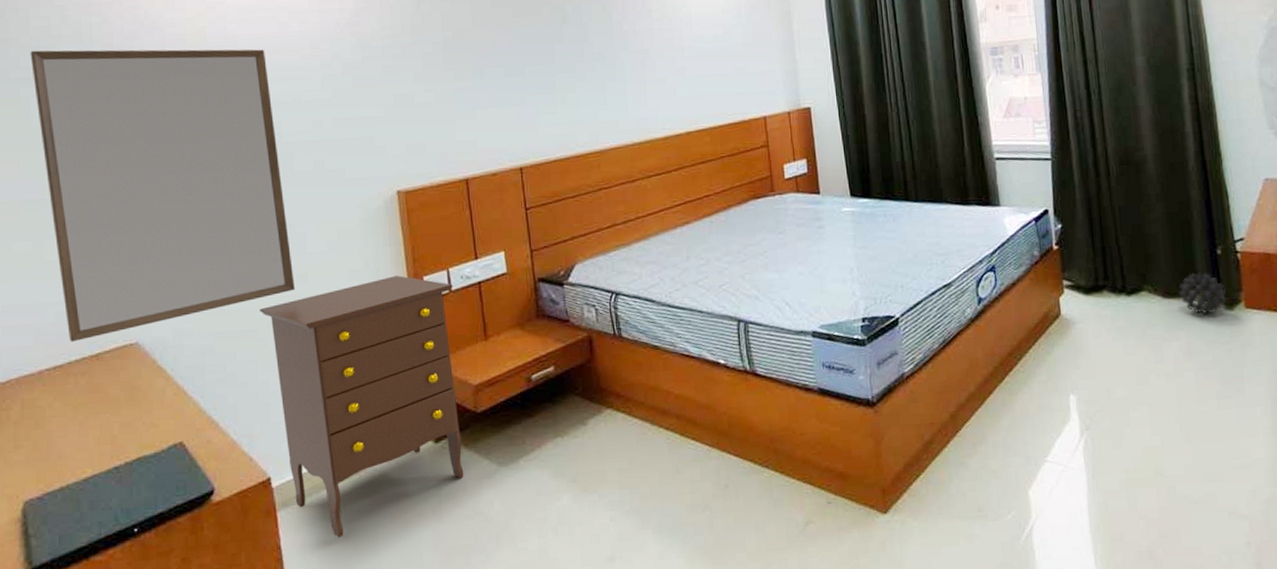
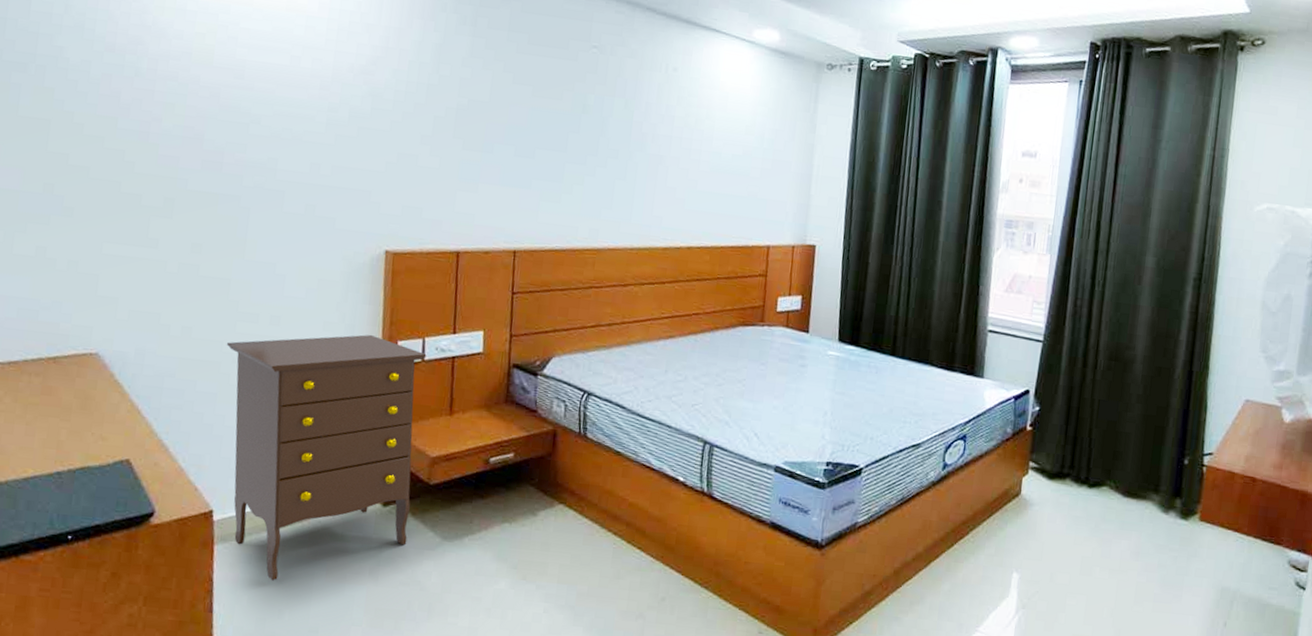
home mirror: present [30,49,295,342] -> none [27,35,273,341]
decorative ball: present [1179,272,1227,315] -> none [1139,477,1184,520]

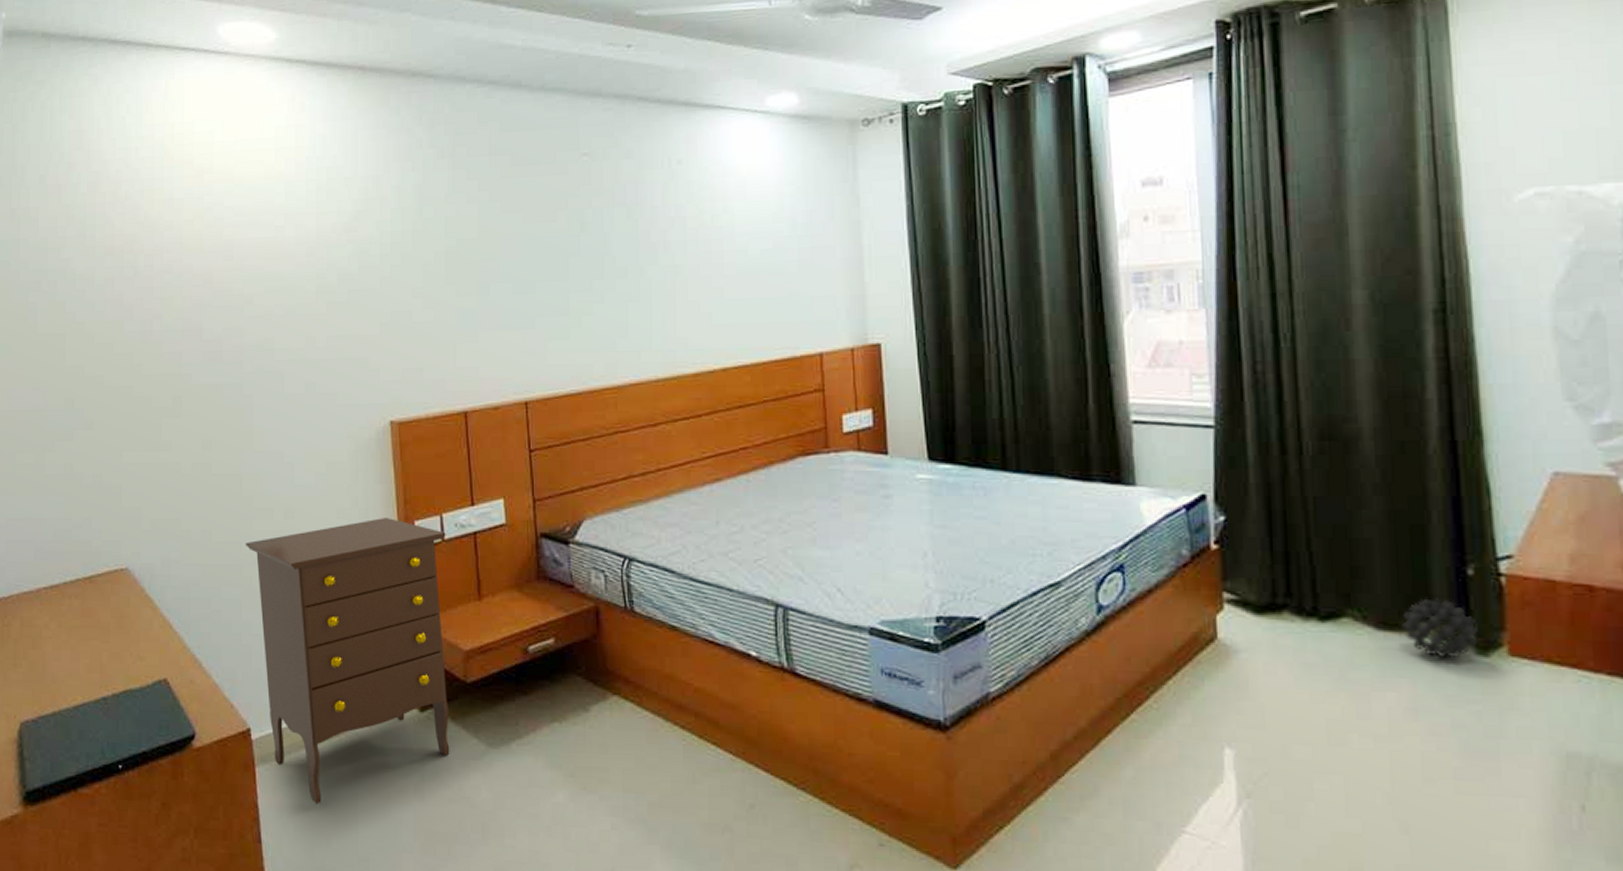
decorative ball: none [1139,477,1184,520] -> present [1402,598,1478,659]

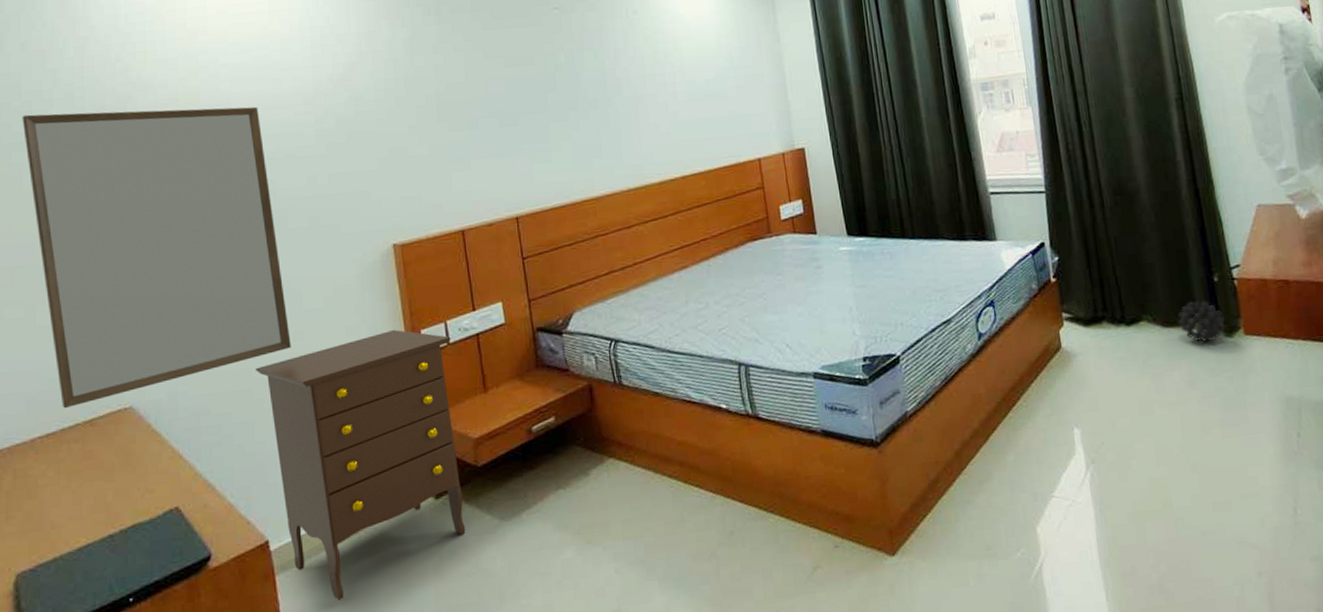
home mirror: none [38,252,281,562] -> present [22,106,291,409]

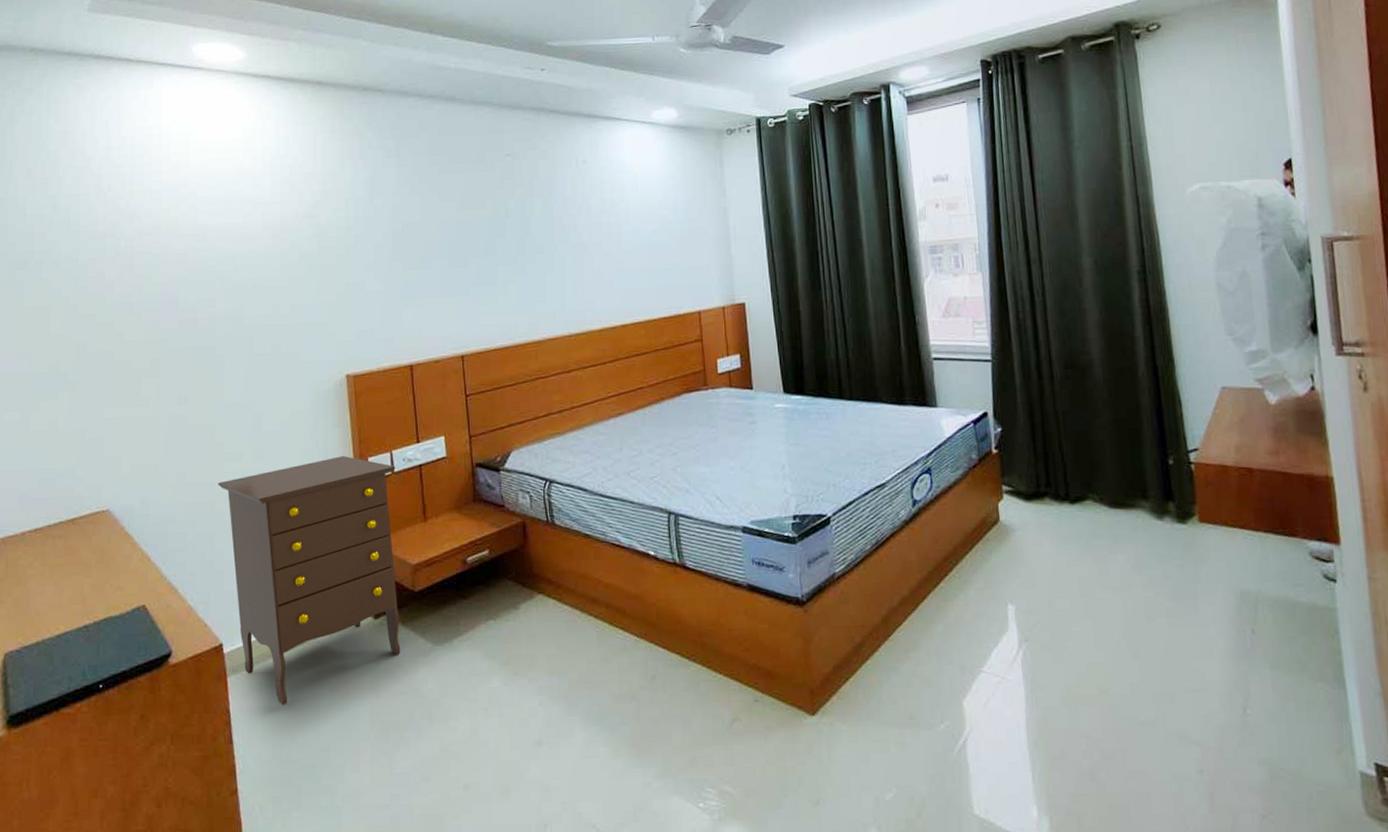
home mirror: present [22,106,291,409] -> none [25,236,250,507]
decorative ball: present [1178,300,1226,343] -> none [1127,482,1179,527]

